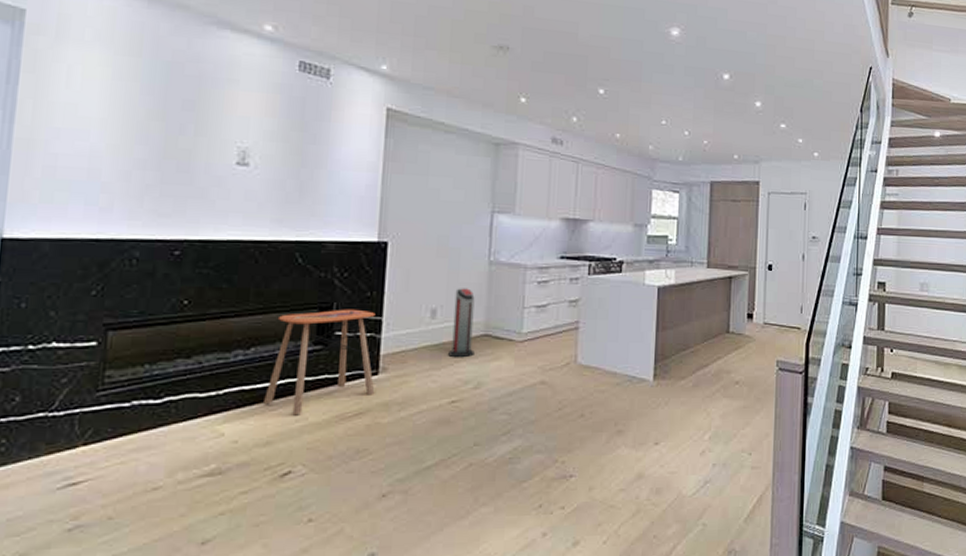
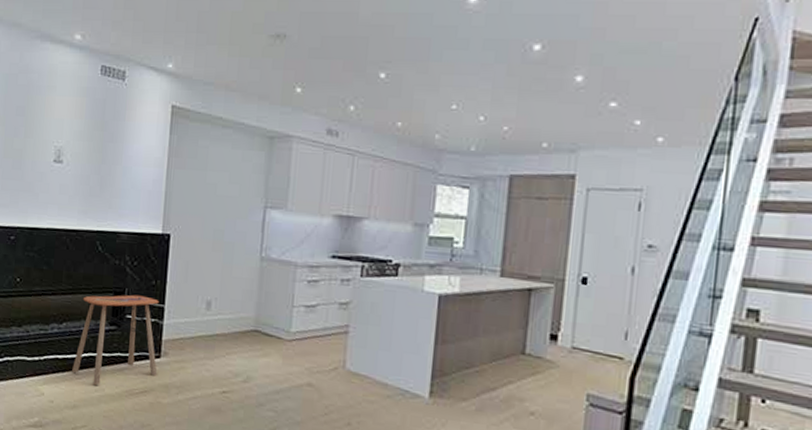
air purifier: present [448,288,475,358] -> none [221,282,246,351]

